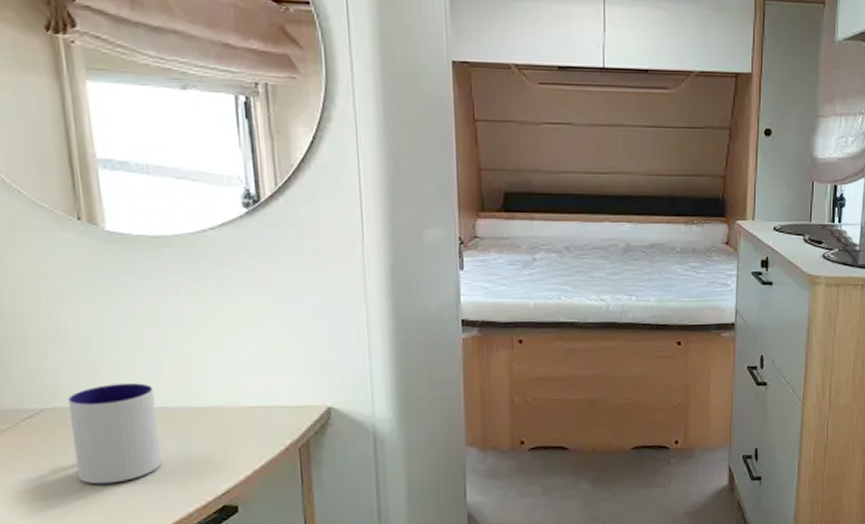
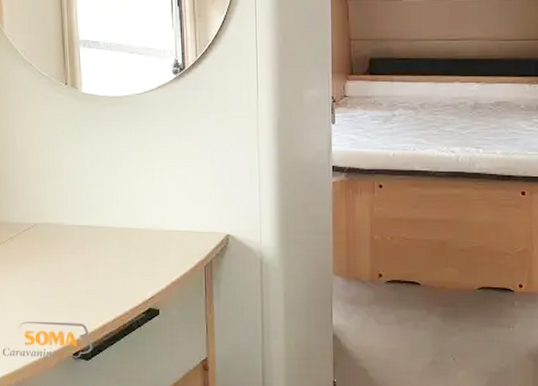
mug: present [67,383,162,485] -> none [51,208,109,284]

